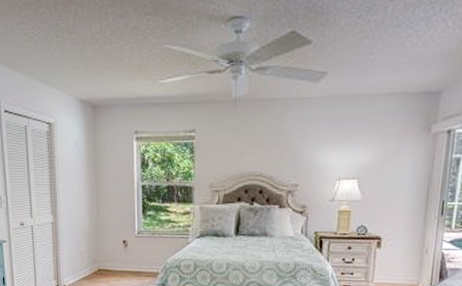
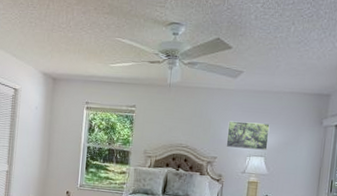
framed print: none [309,137,364,172] -> present [226,120,270,150]

